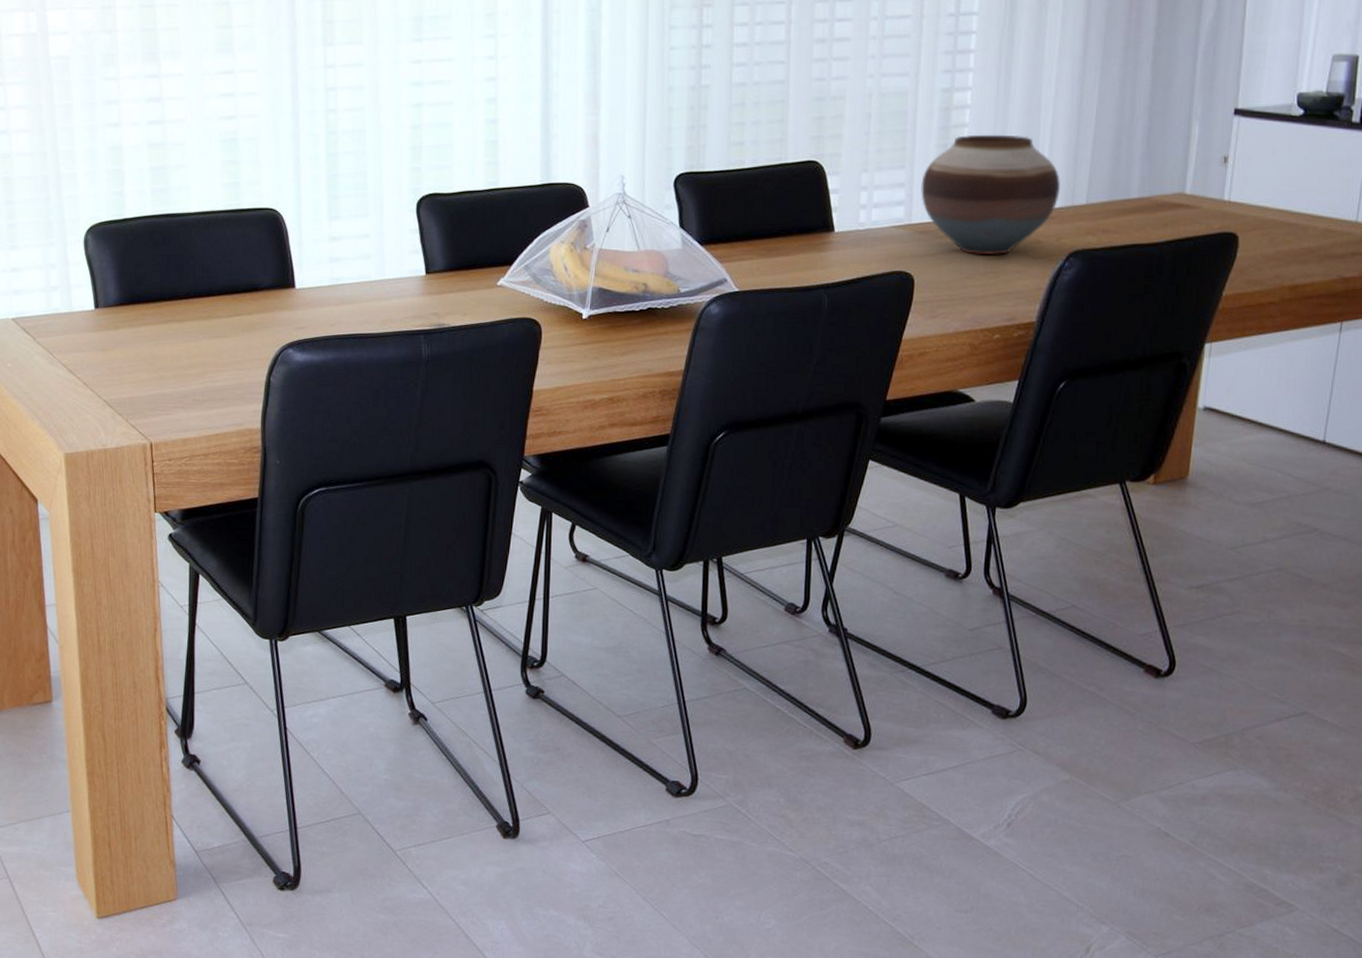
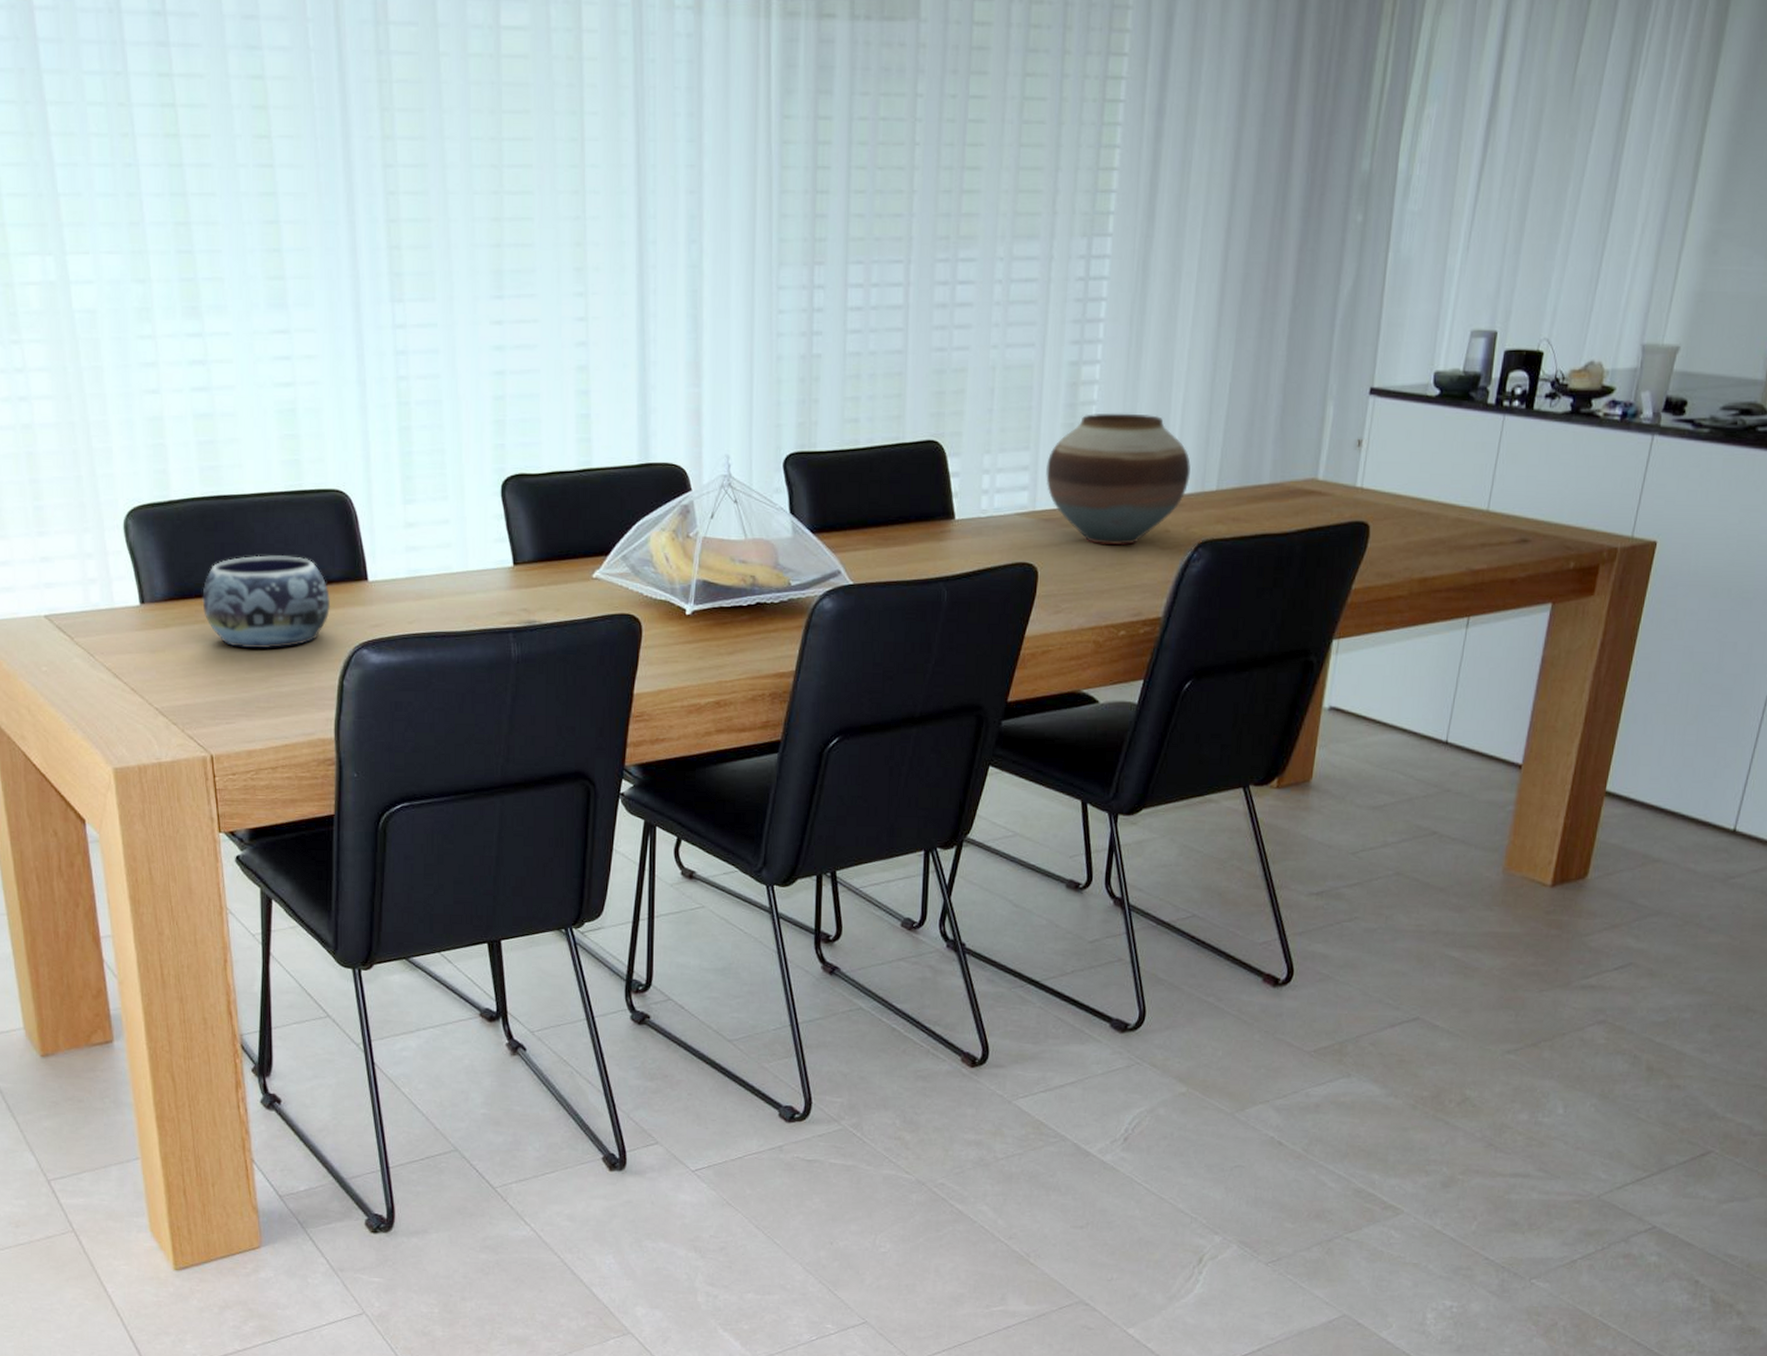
decorative bowl: none [149,265,262,349] -> present [202,555,331,649]

